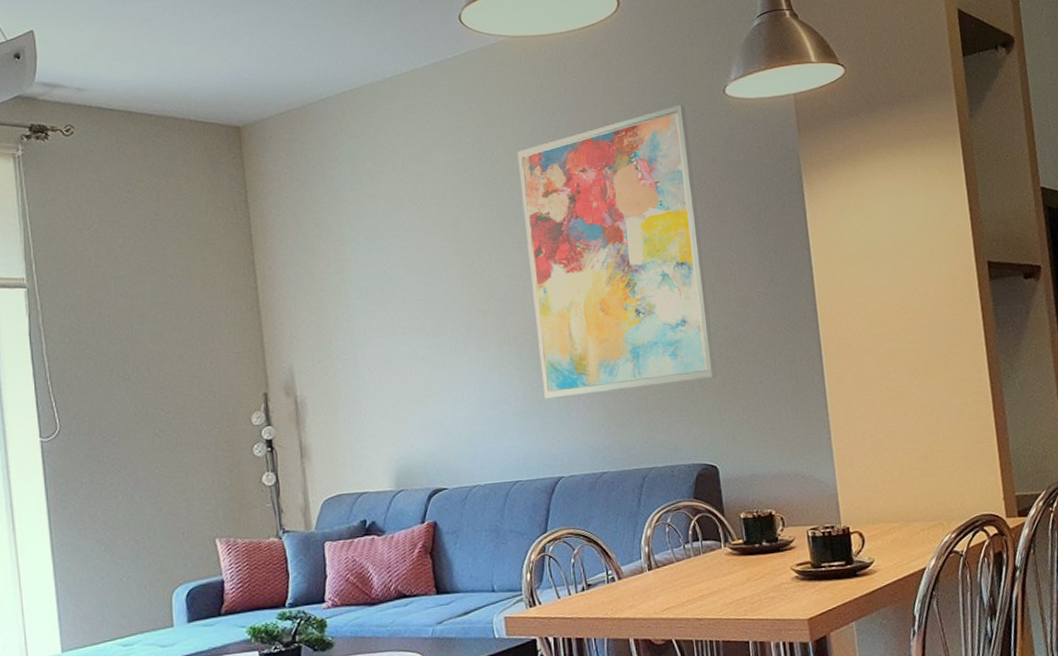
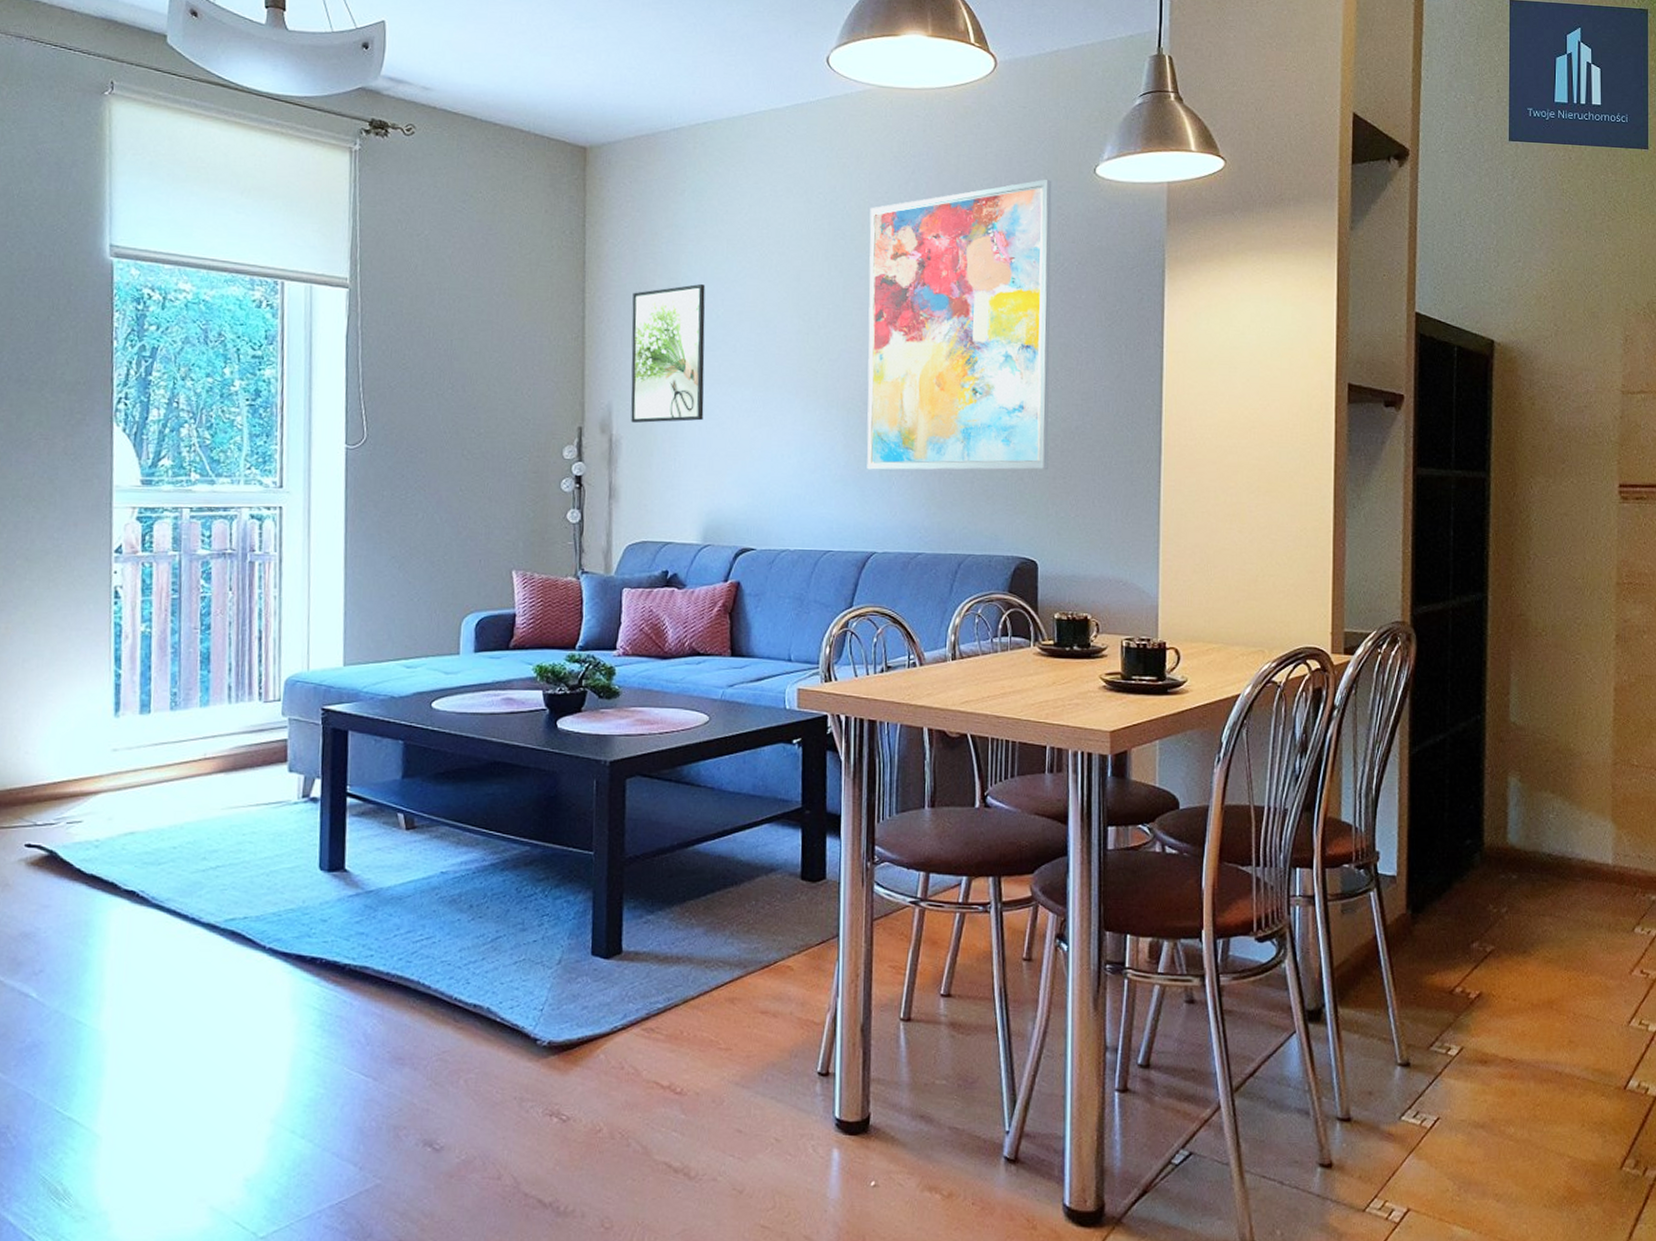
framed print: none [301,243,383,383] -> present [631,284,706,424]

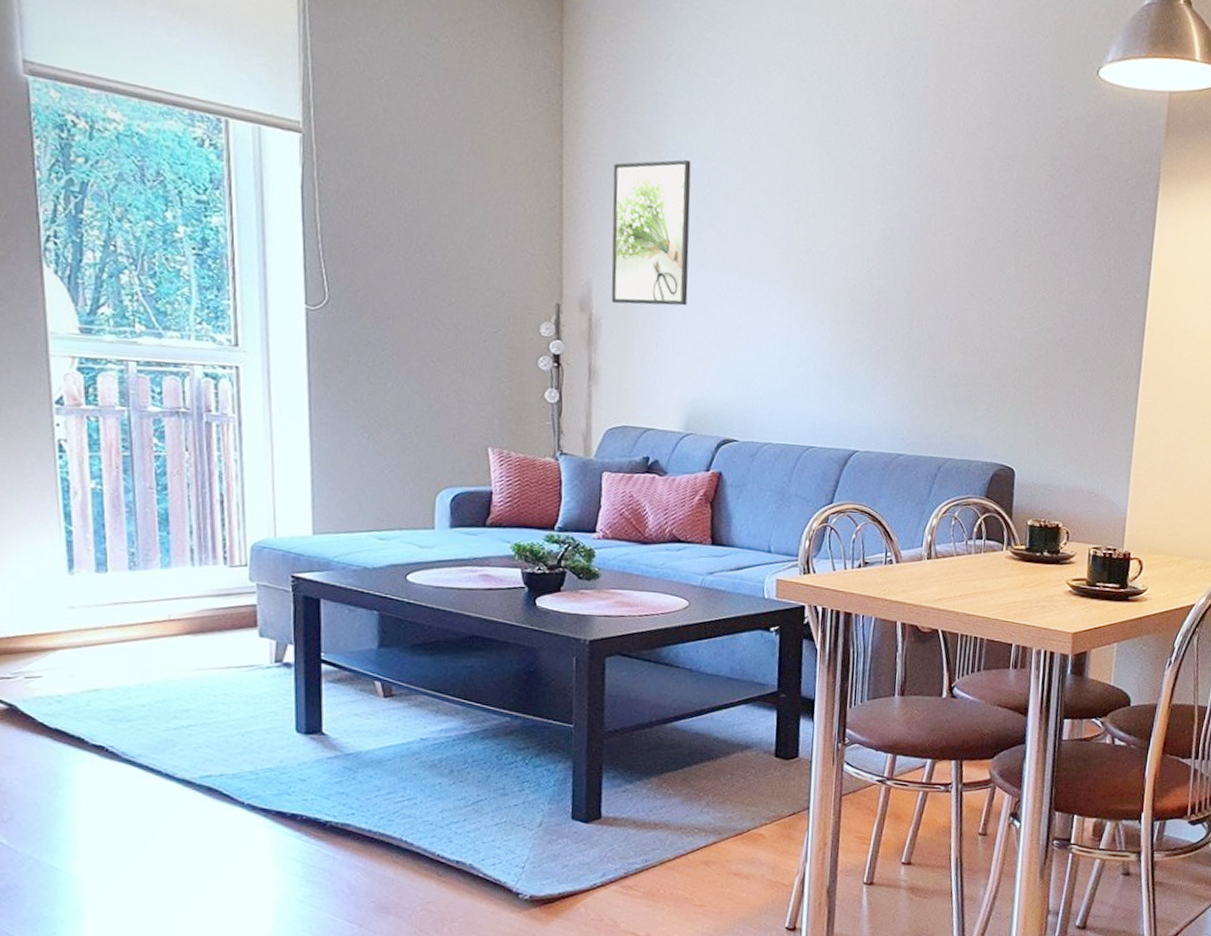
wall art: present [867,179,1052,471] -> none [852,76,1054,379]

